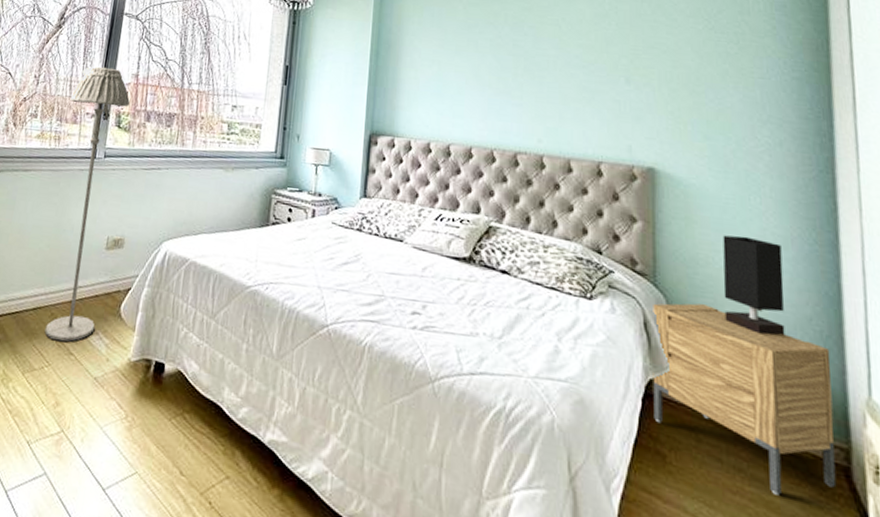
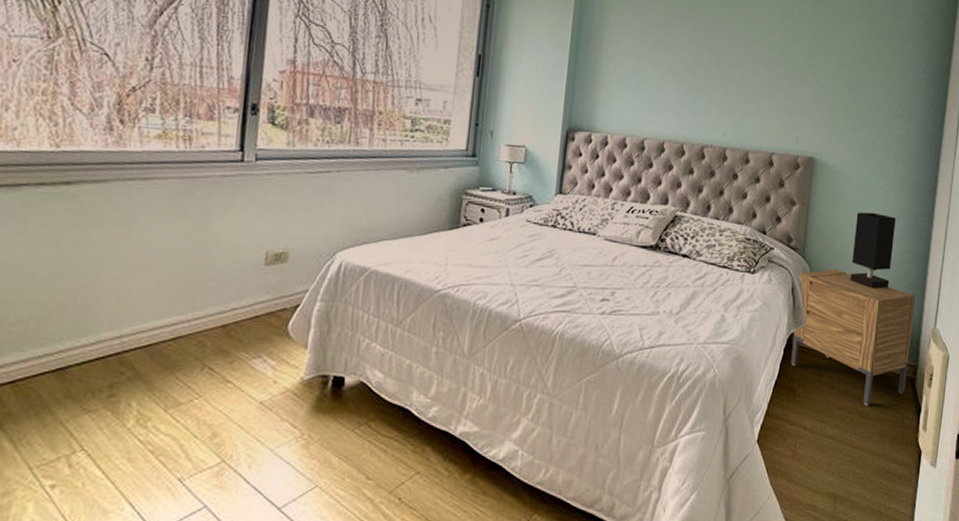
floor lamp: present [44,66,130,342] -> none [190,48,286,370]

